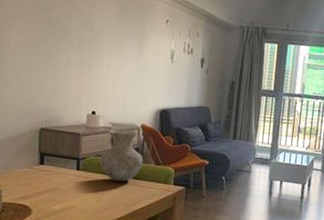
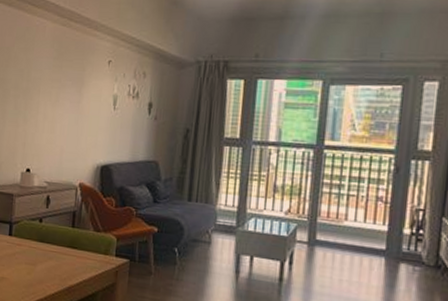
vase: present [99,129,143,182] -> none [33,189,81,251]

